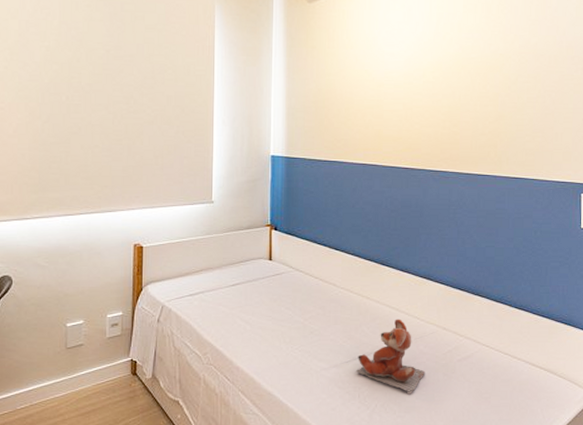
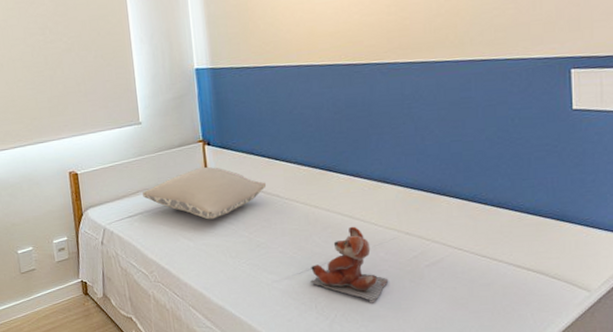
pillow: none [206,250,325,304] -> present [142,166,267,220]

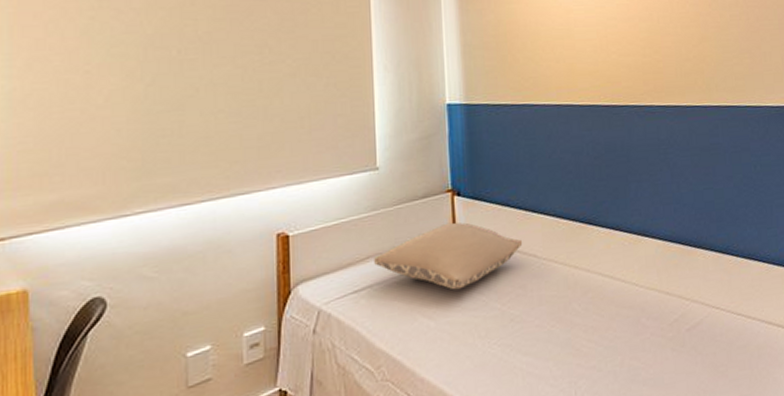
stuffed animal: present [309,226,389,303] -> none [568,288,651,382]

